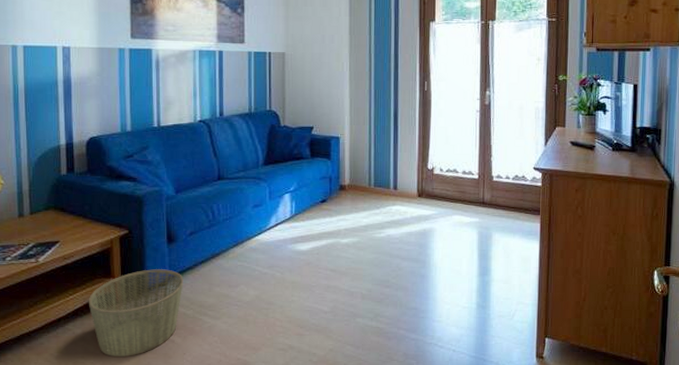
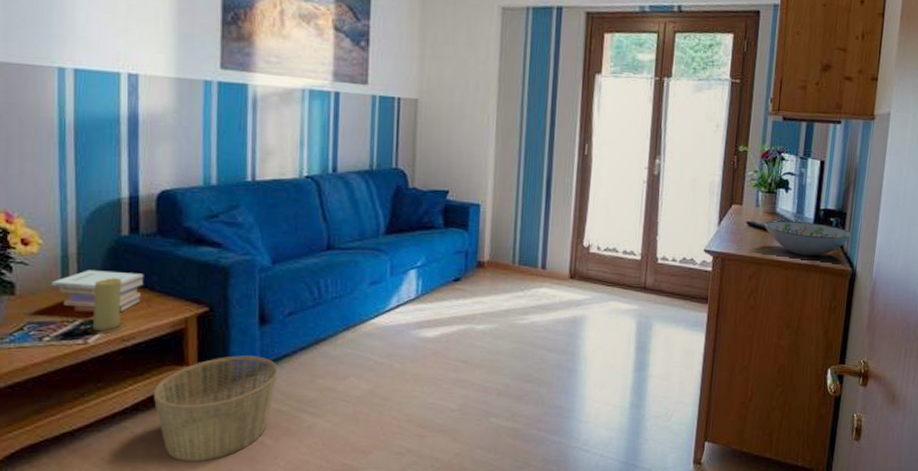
books: none [10,203,79,237] -> present [50,270,144,313]
candle: none [38,209,67,254] -> present [87,278,126,335]
decorative bowl: none [586,138,668,170] -> present [764,220,852,257]

